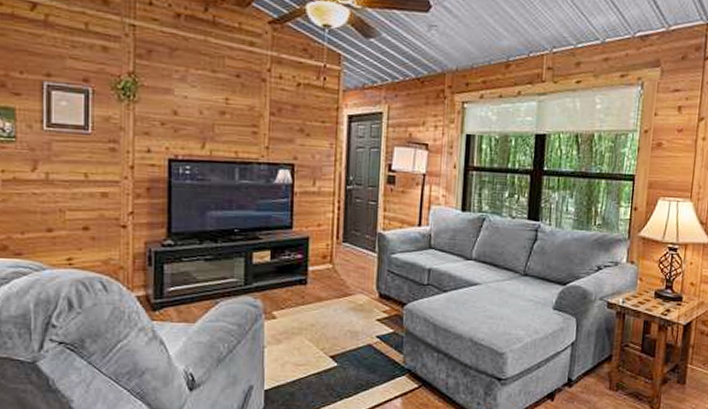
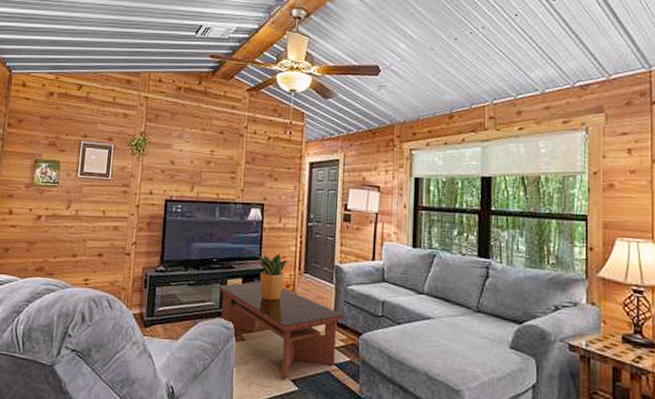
coffee table: none [243,252,387,356] -> present [219,281,344,379]
potted plant: none [286,221,324,275] -> present [256,253,288,301]

